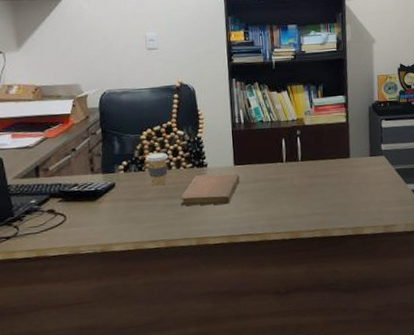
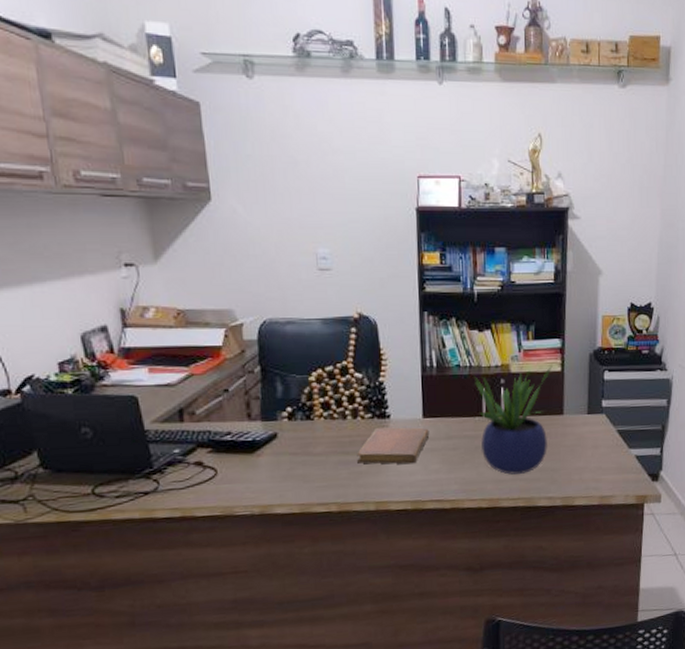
coffee cup: present [145,152,169,186] -> none [315,398,344,439]
potted plant: none [274,117,339,210] -> present [473,365,553,475]

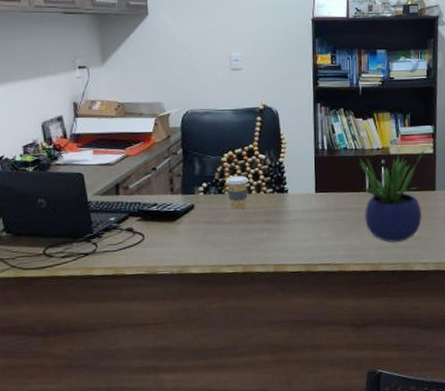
coffee cup: none [315,398,344,439] -> present [226,175,249,210]
notebook: present [357,427,430,465] -> none [259,200,321,233]

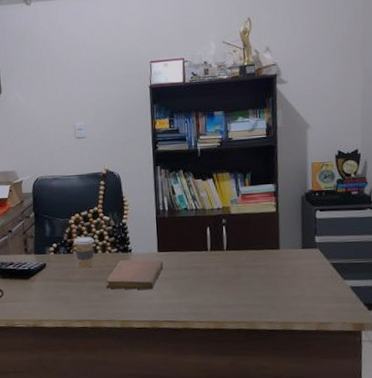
notebook: none [259,200,321,233] -> present [106,259,164,290]
potted plant: present [358,148,426,242] -> none [199,206,268,301]

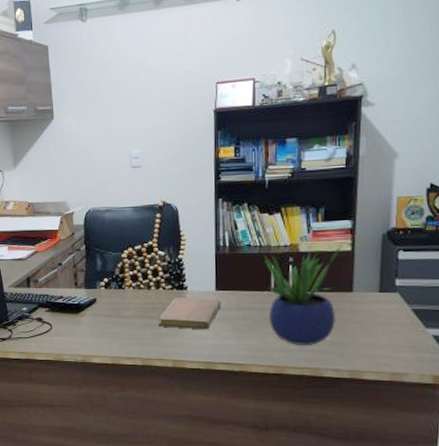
coffee cup: present [73,236,95,268] -> none [126,271,149,305]
potted plant: none [199,206,268,301] -> present [263,245,342,345]

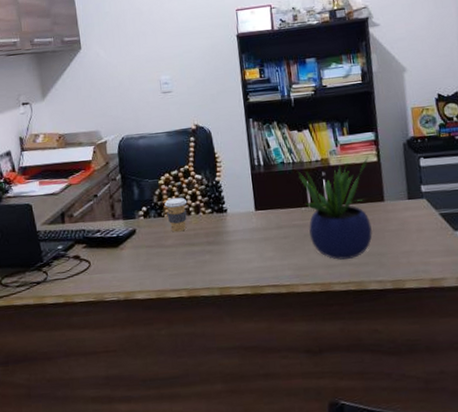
coffee cup: none [126,271,149,305] -> present [164,197,188,232]
notebook: present [158,297,221,330] -> none [201,219,262,254]

